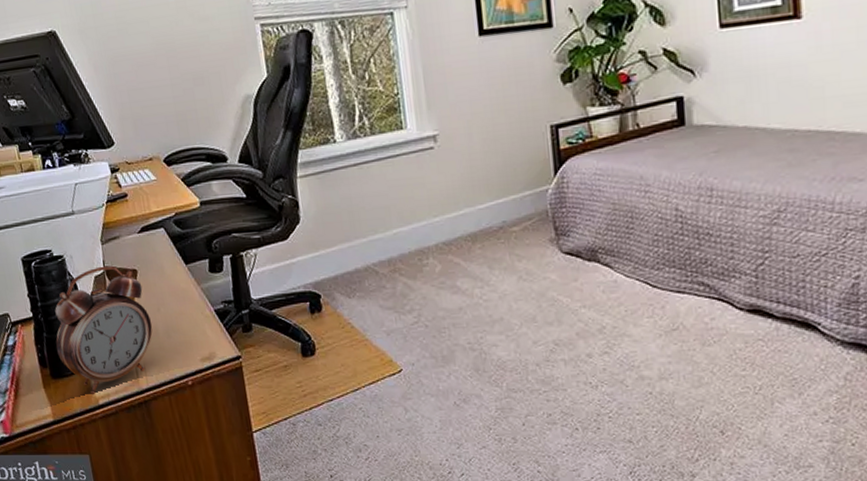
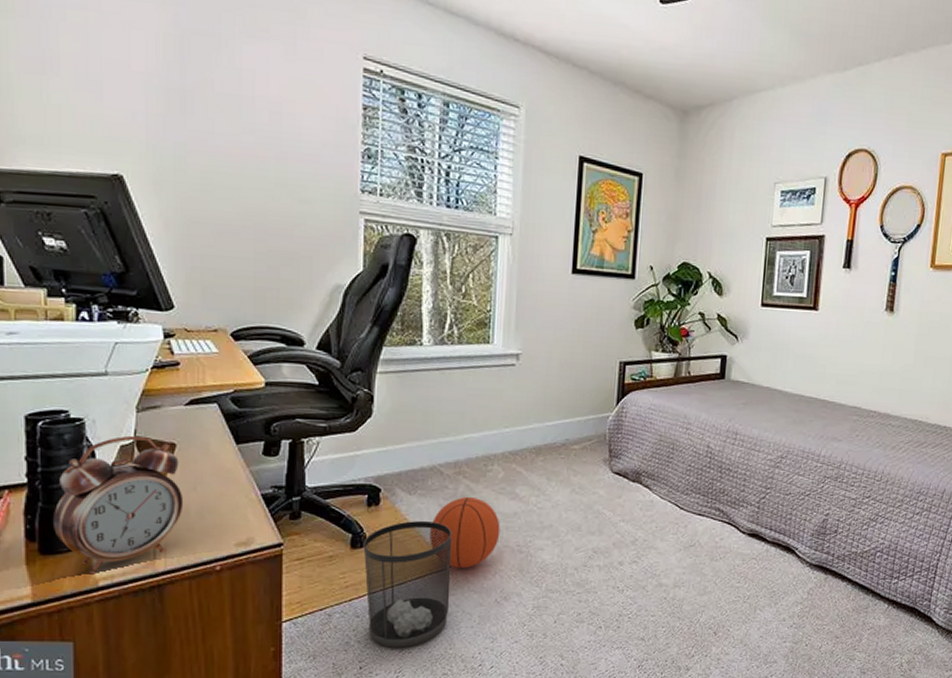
waste bin: none [313,323,408,456] -> present [363,520,452,648]
basketball: none [375,294,448,370] -> present [430,496,500,568]

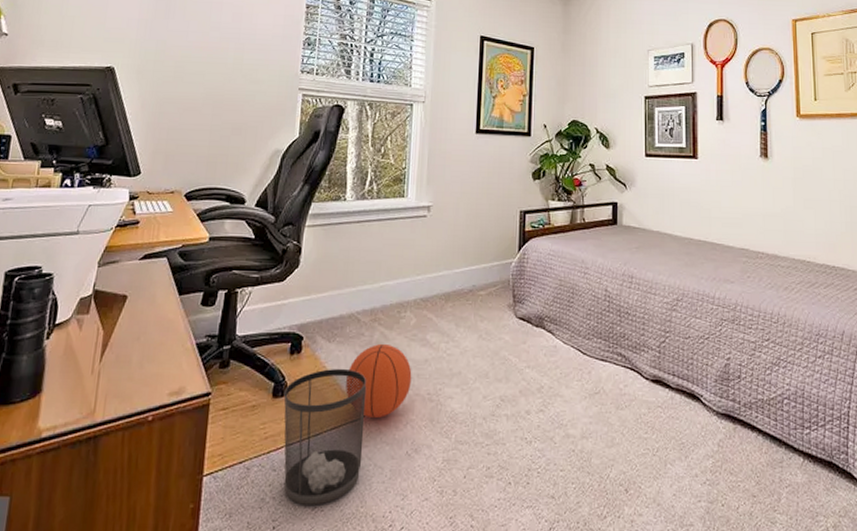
alarm clock: present [53,435,184,576] -> none [11,288,128,427]

